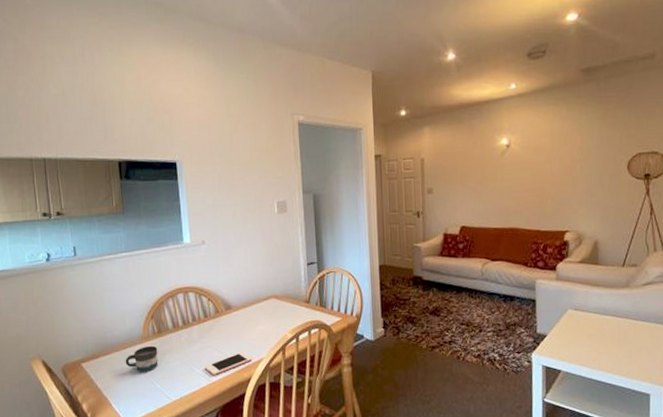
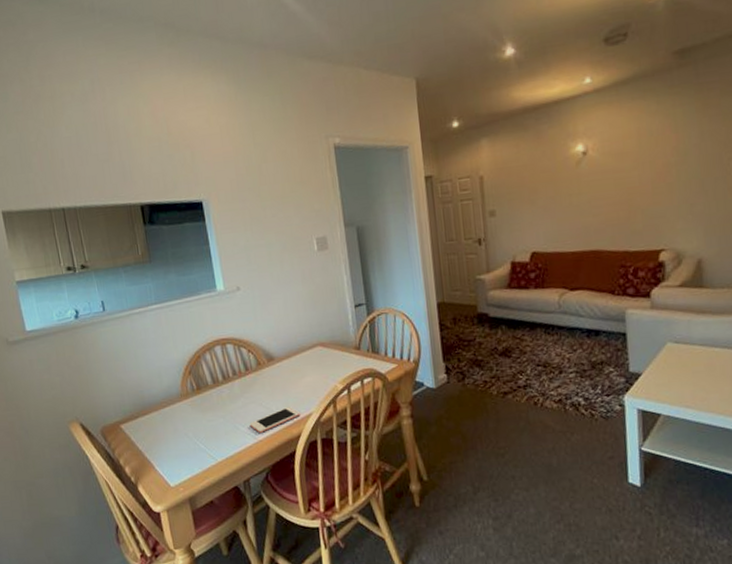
mug: present [125,345,158,372] -> none [165,403,199,432]

